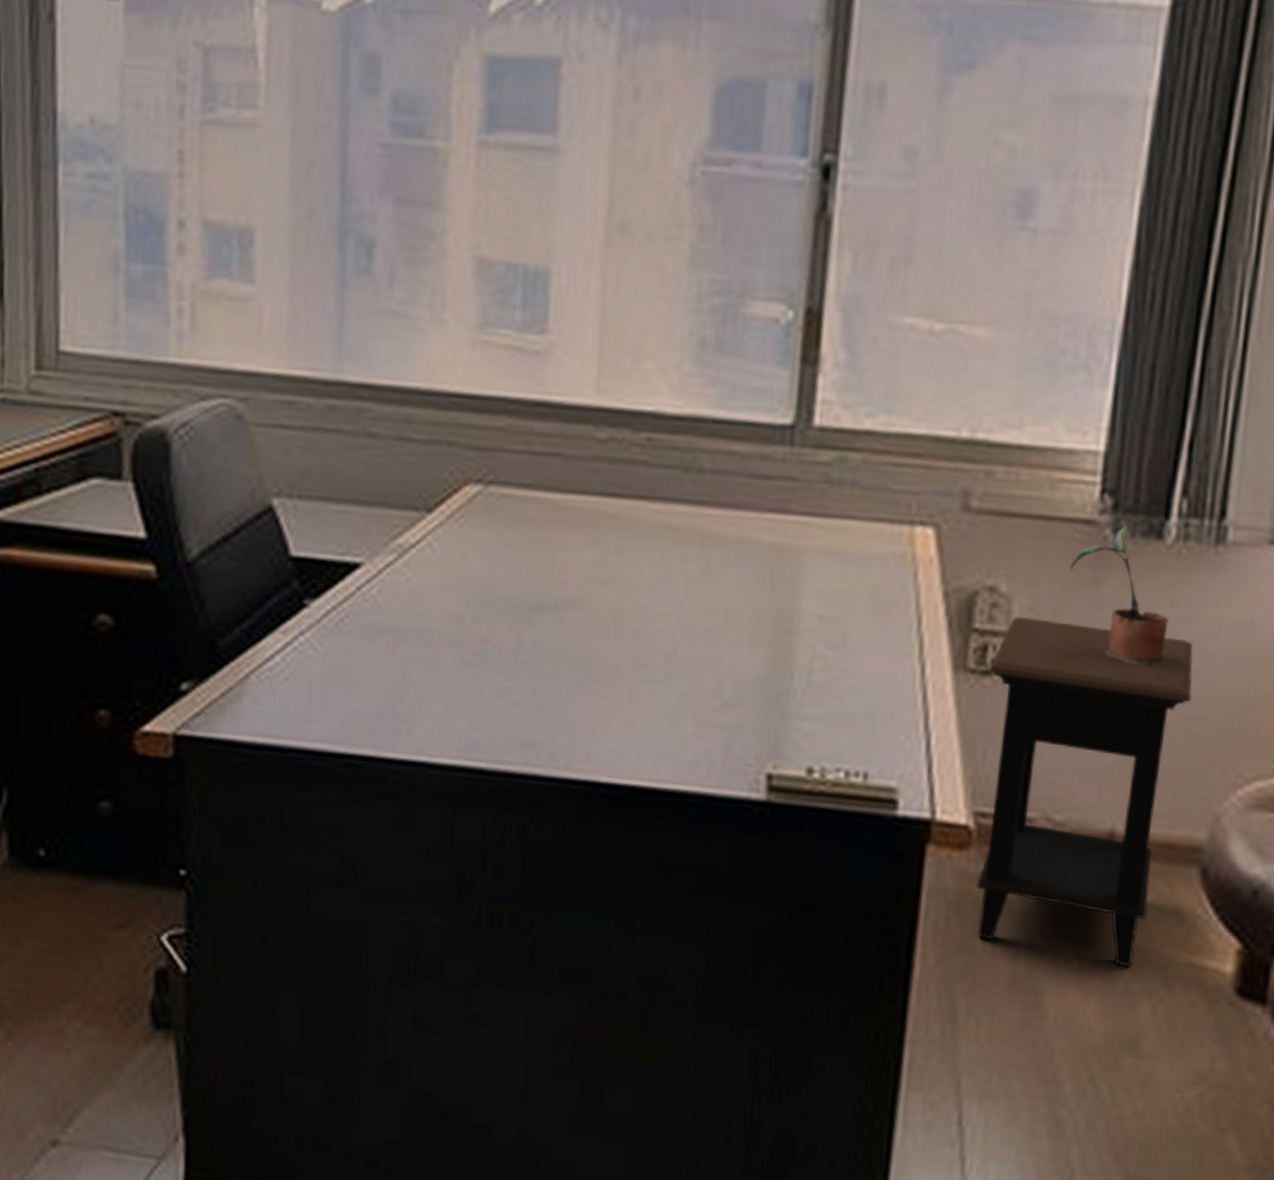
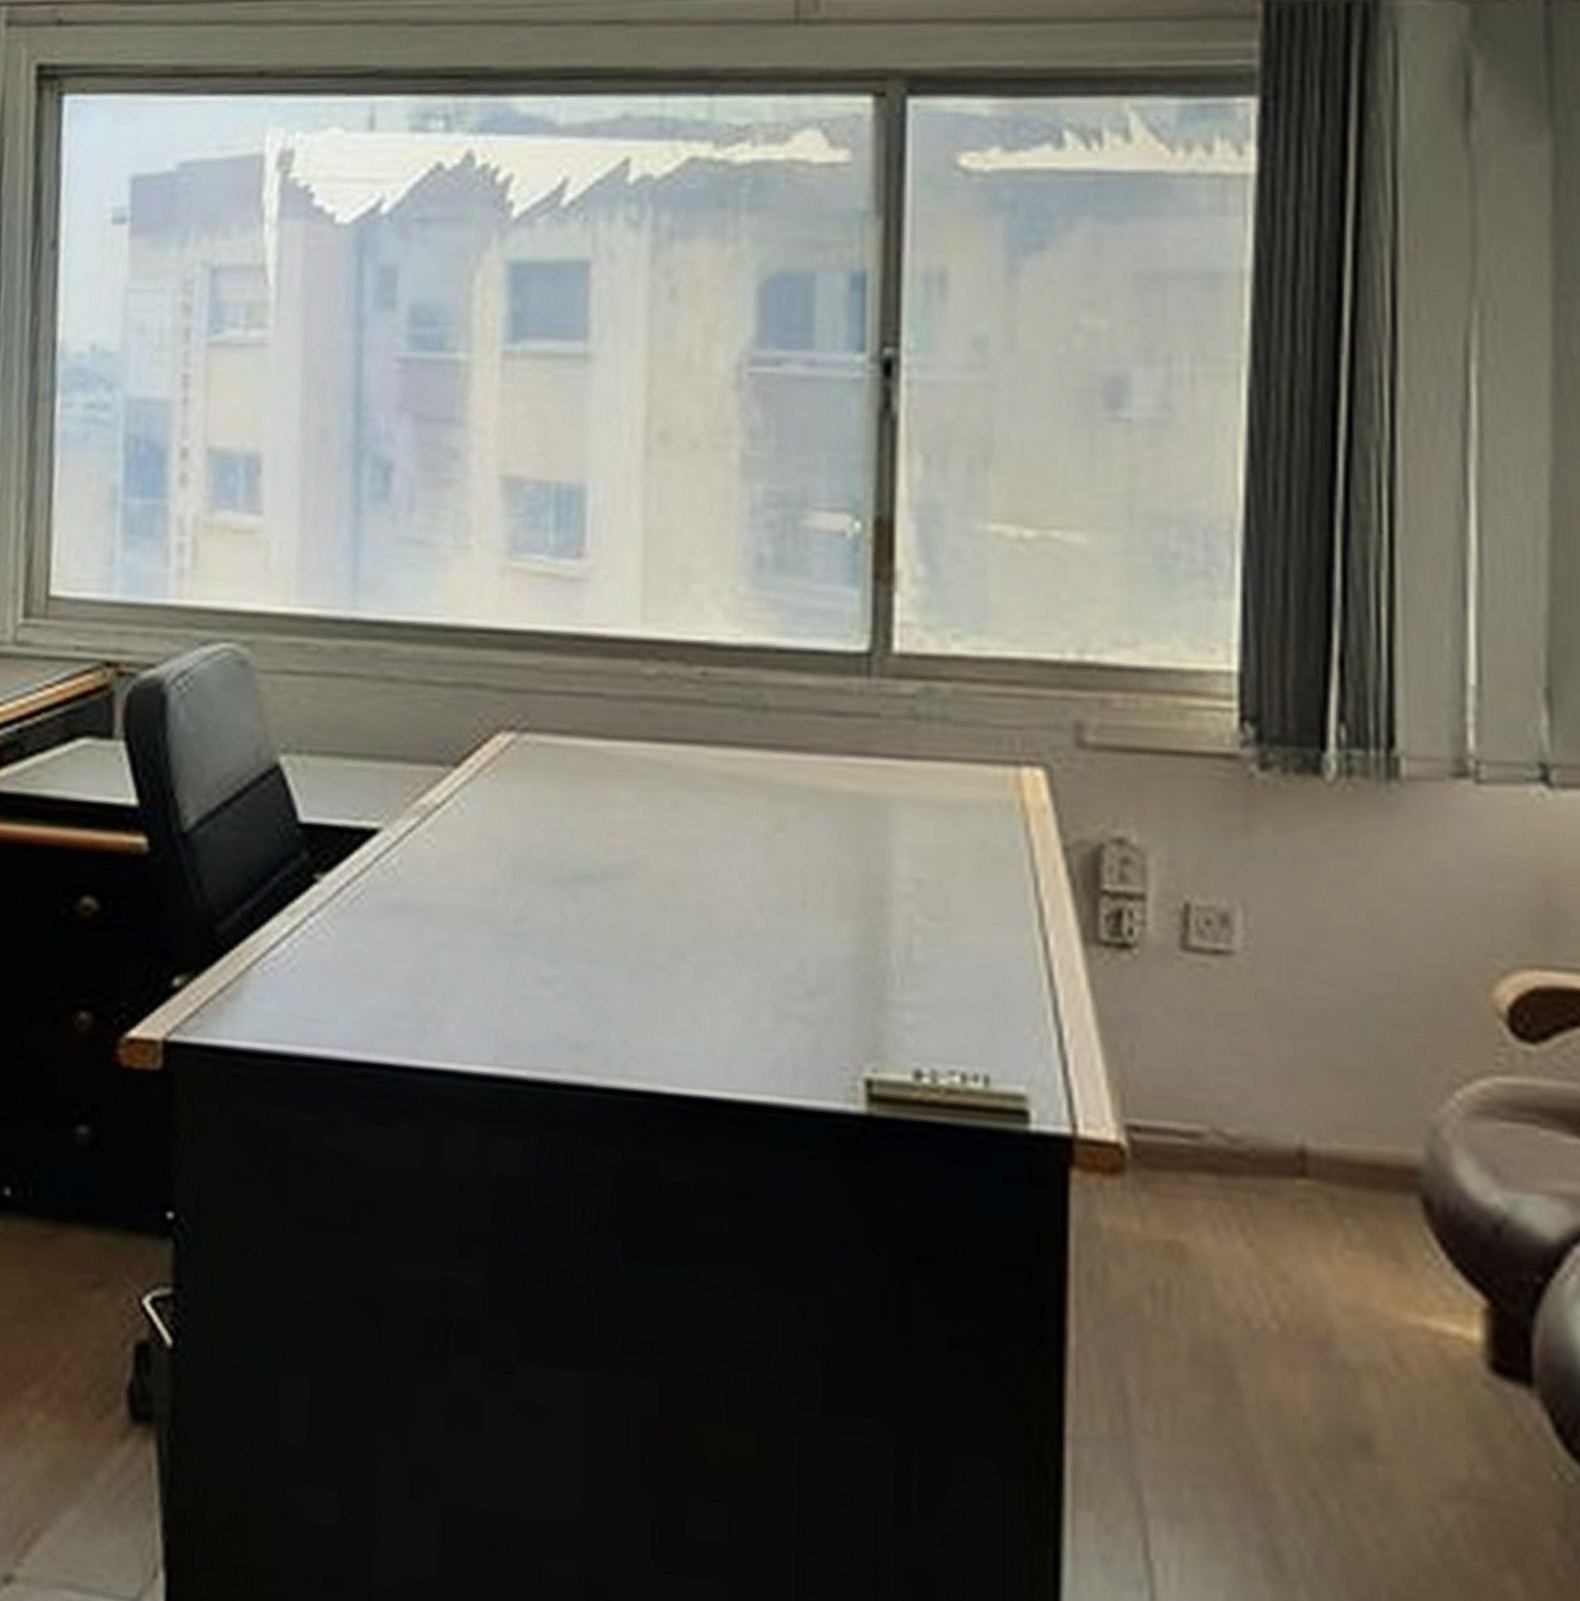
side table: present [976,616,1193,968] -> none [1125,874,1383,1334]
potted plant: present [1070,520,1169,666] -> none [1213,753,1345,933]

